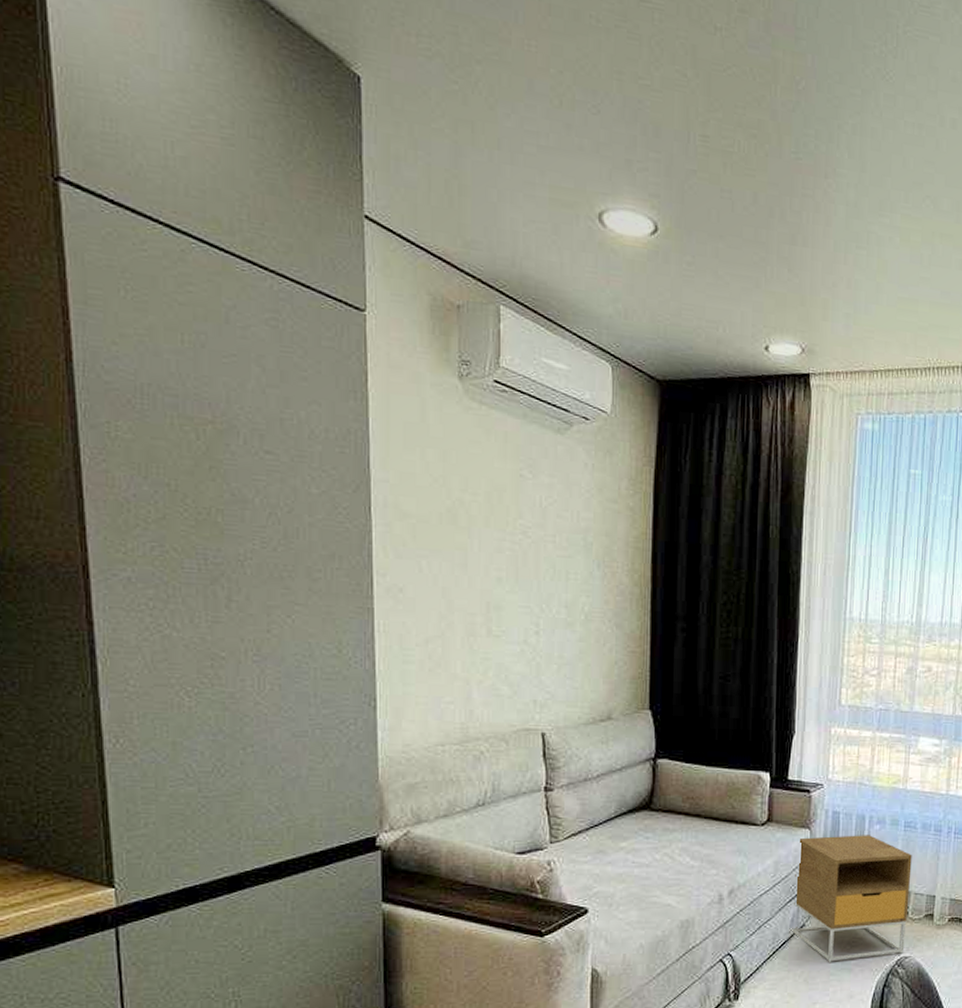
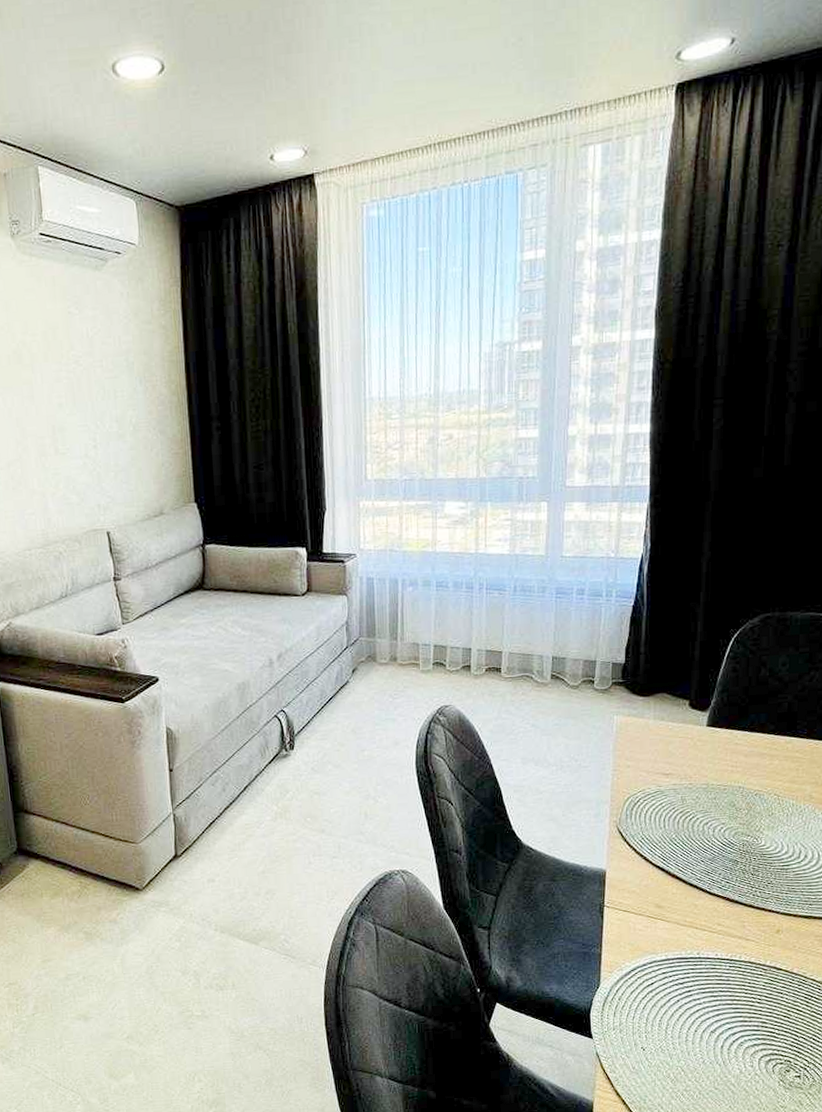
nightstand: present [792,835,912,962] -> none [336,596,446,714]

